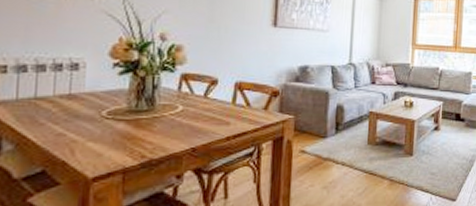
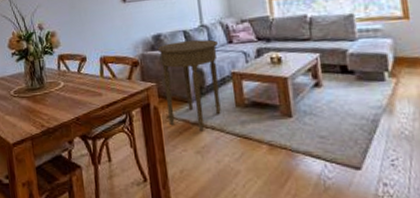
side table: none [301,76,362,166] -> present [157,39,221,130]

